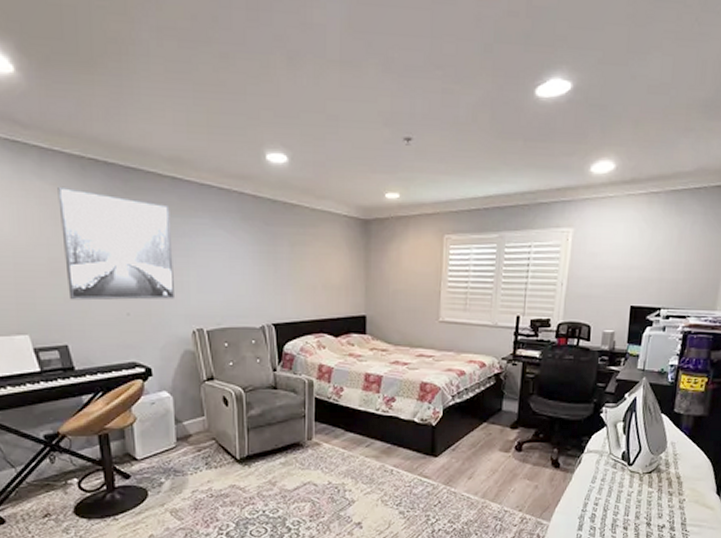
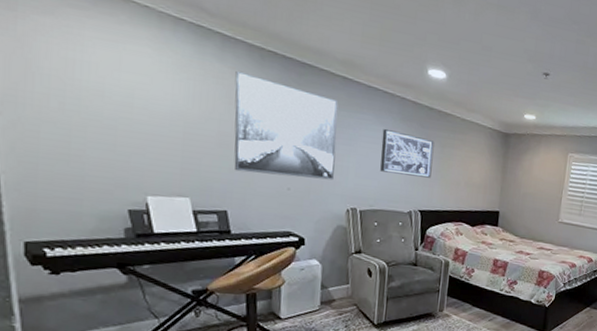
wall art: none [222,231,282,285] -> present [380,128,435,178]

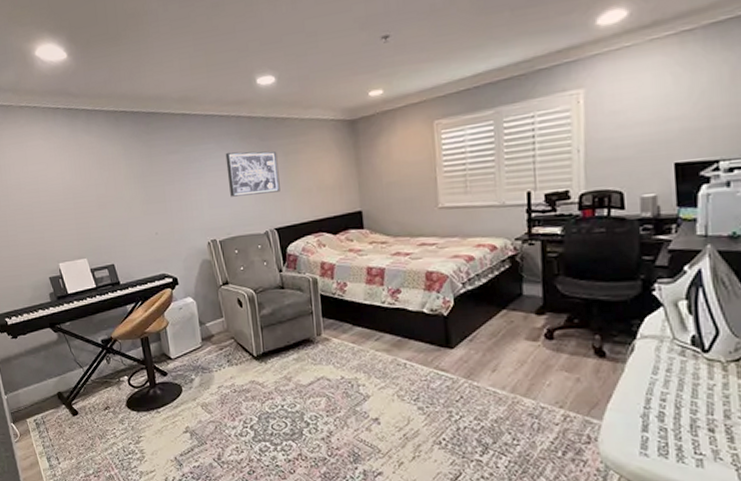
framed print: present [234,70,339,181] -> none [100,137,191,227]

